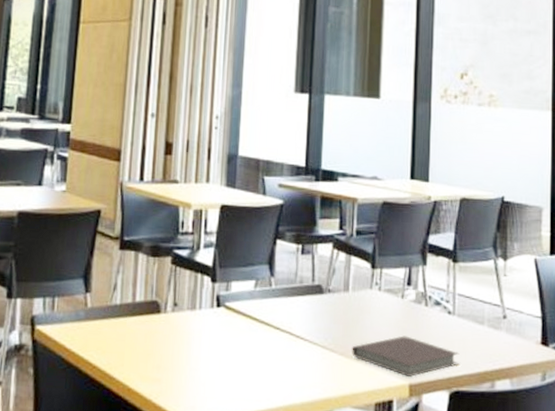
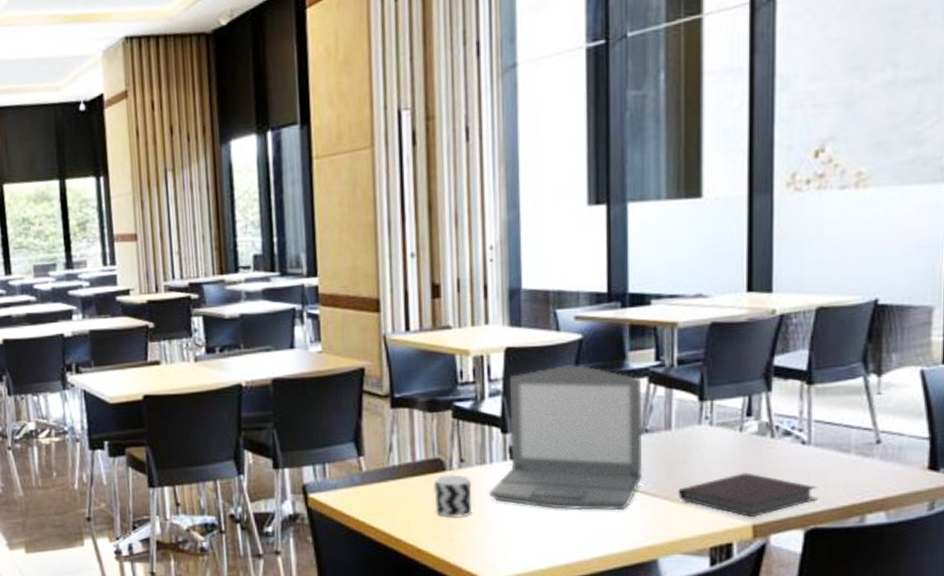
cup: none [147,316,182,359] -> present [434,474,473,518]
laptop: none [195,226,327,362] -> present [488,365,643,510]

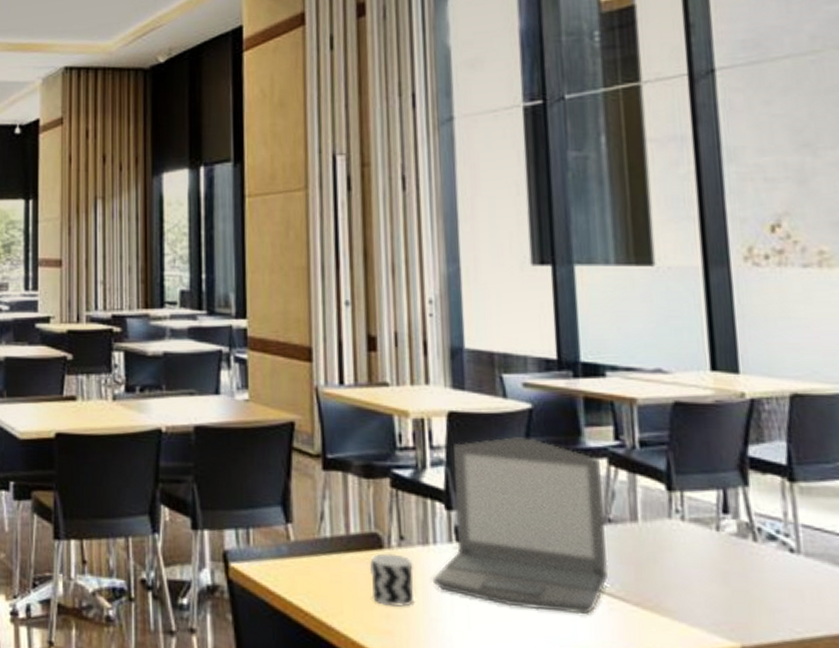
notebook: present [678,472,818,518] -> none [651,581,815,638]

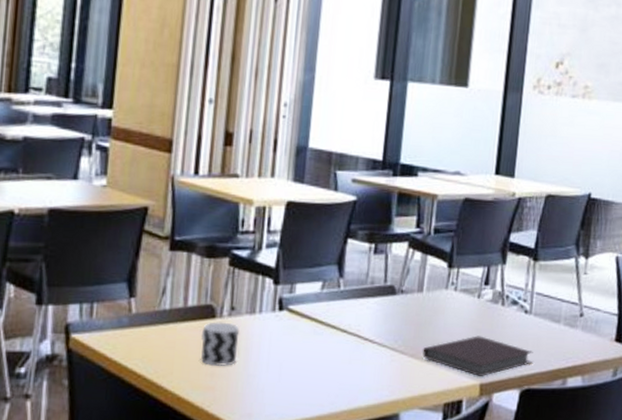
laptop: present [432,437,609,614] -> none [254,224,402,365]
notebook: none [651,581,815,638] -> present [422,336,533,377]

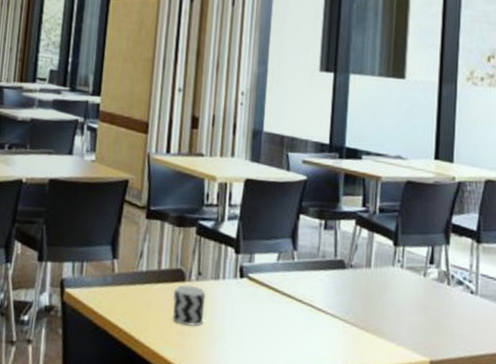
notebook: present [422,336,533,377] -> none [373,313,482,355]

